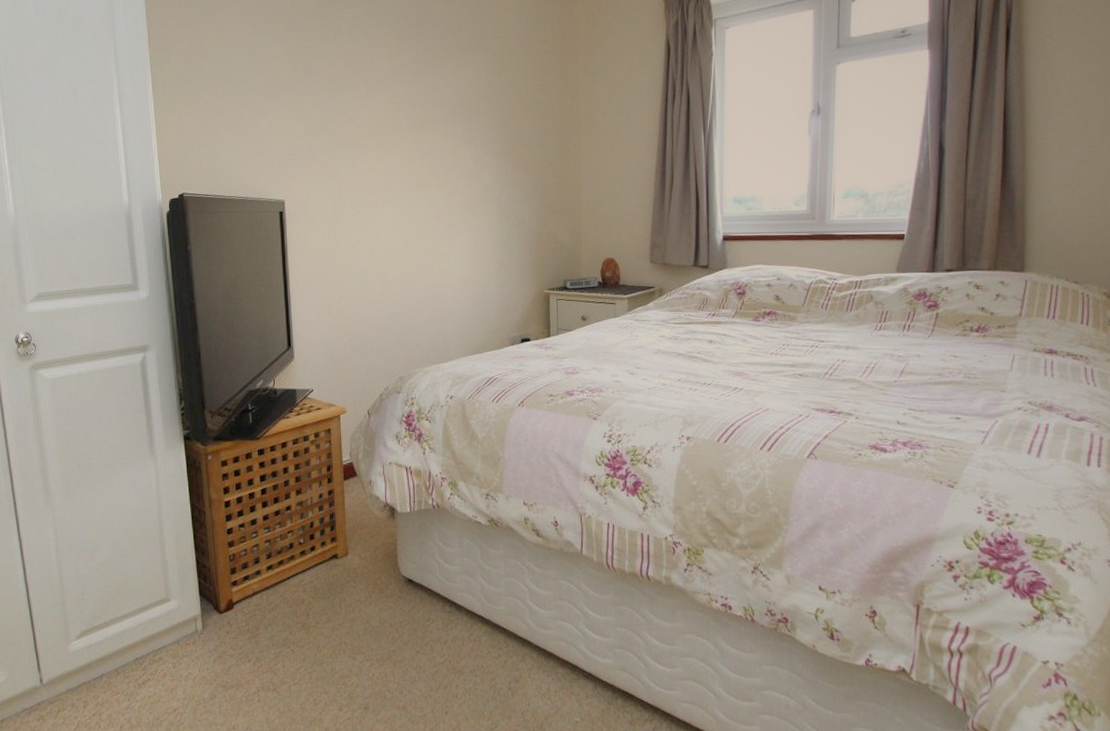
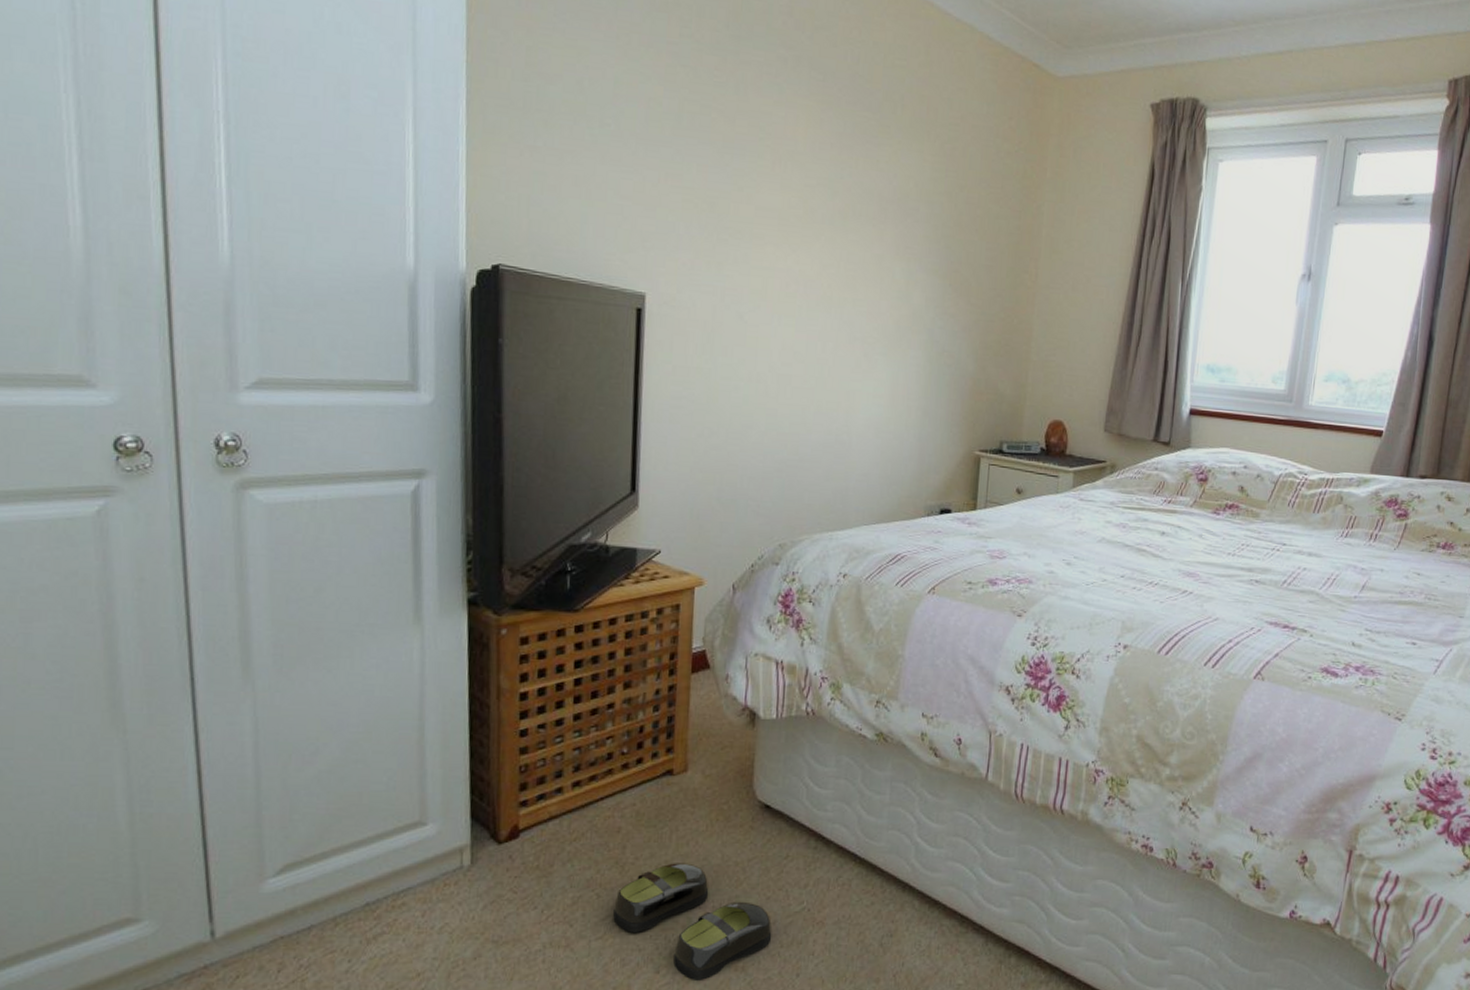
slippers: none [304,625,424,717] -> present [613,863,772,982]

